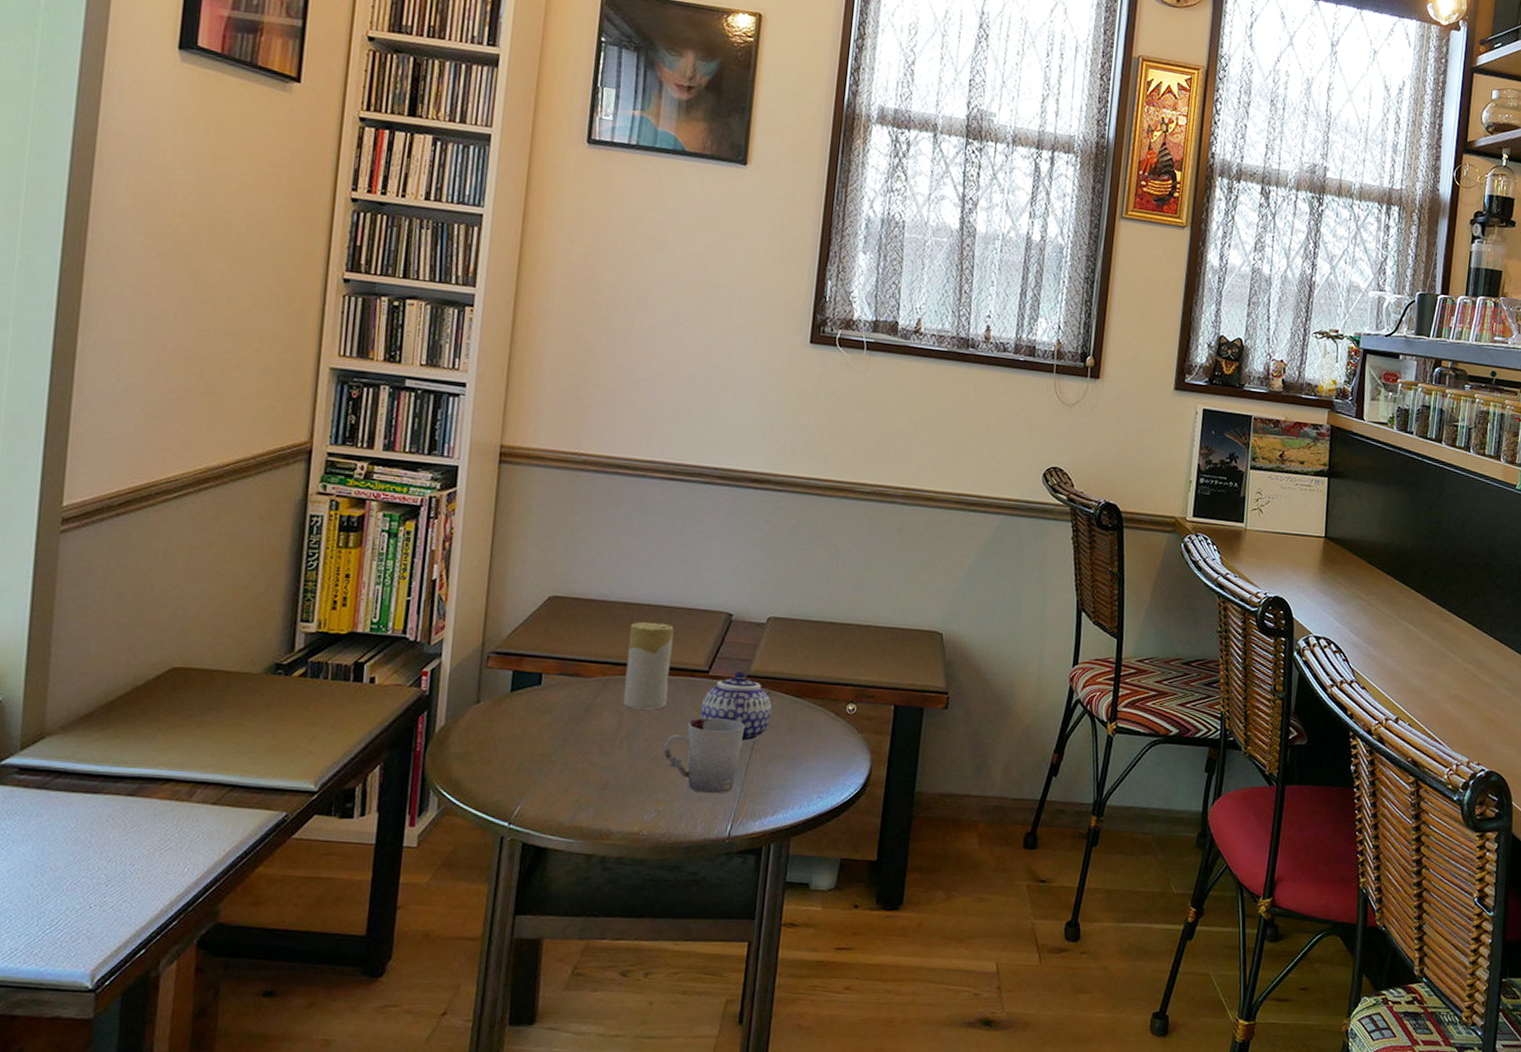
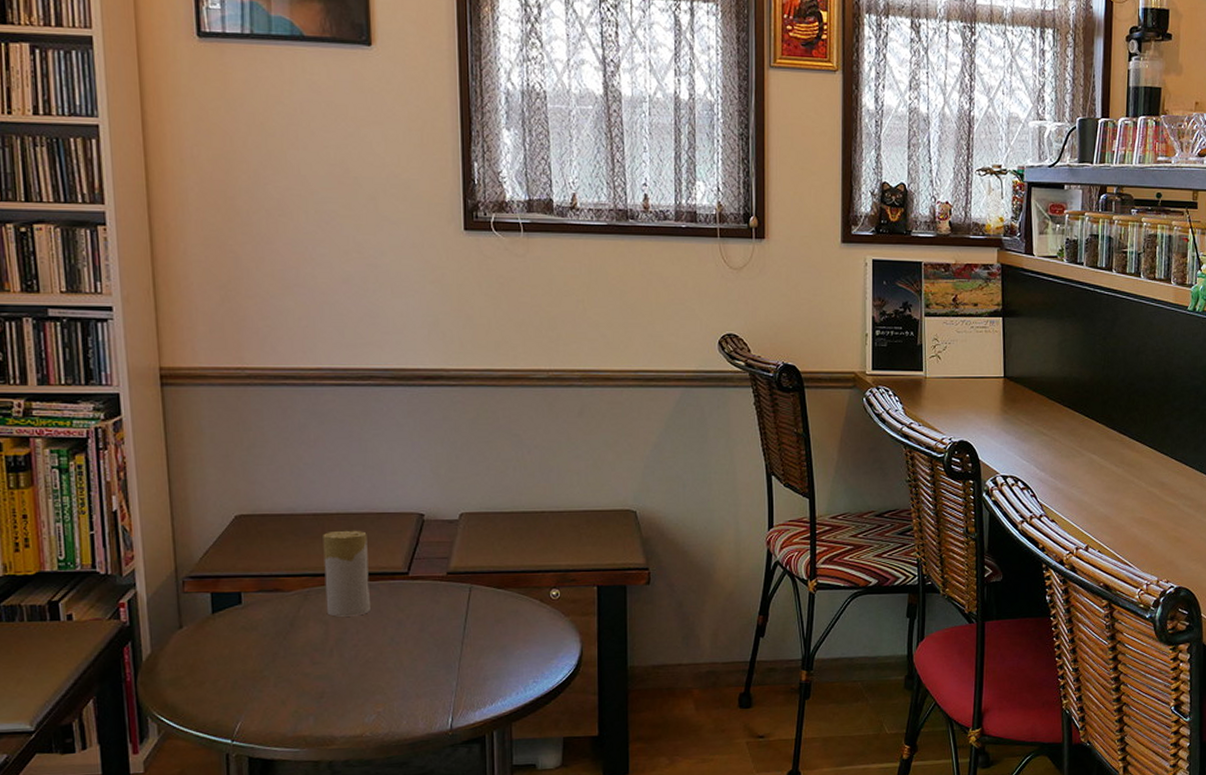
cup: present [664,717,746,794] -> none [375,617,453,691]
teapot: present [700,670,772,743] -> none [405,568,476,639]

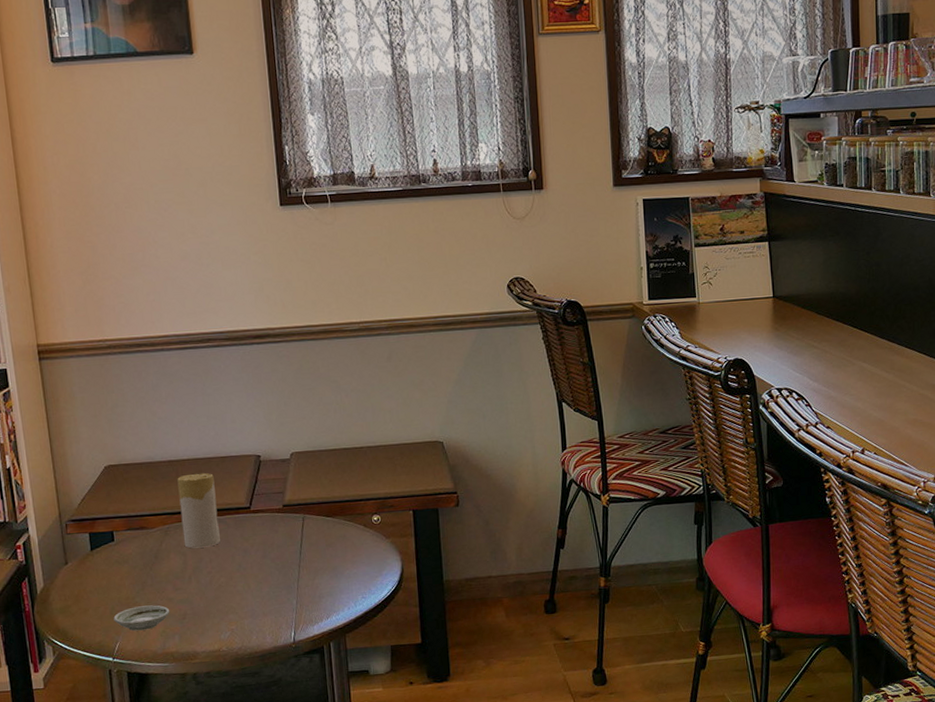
saucer: none [235,680,305,710] -> present [113,605,170,631]

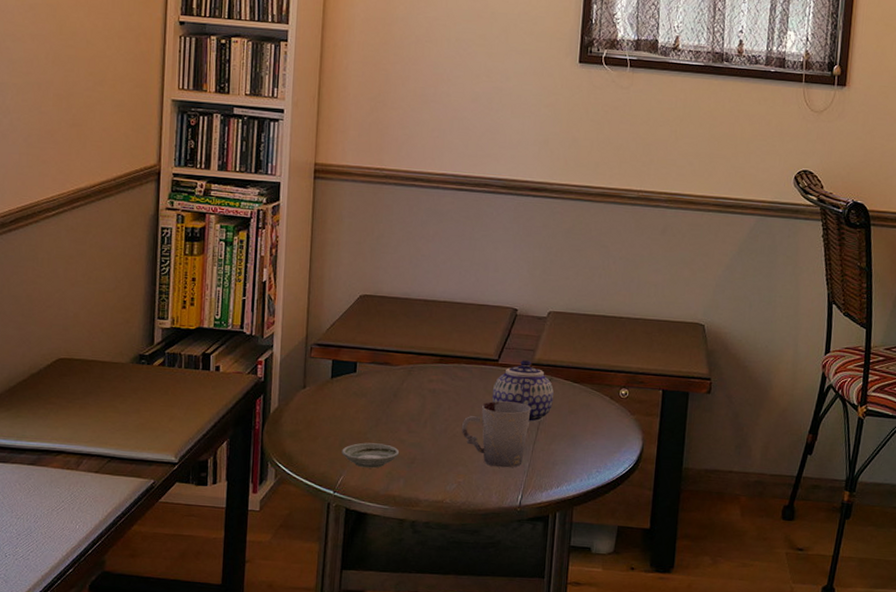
candle: present [177,472,220,549] -> none [425,316,467,394]
cup: none [226,544,290,610] -> present [462,401,532,468]
teapot: none [249,502,310,563] -> present [491,359,554,424]

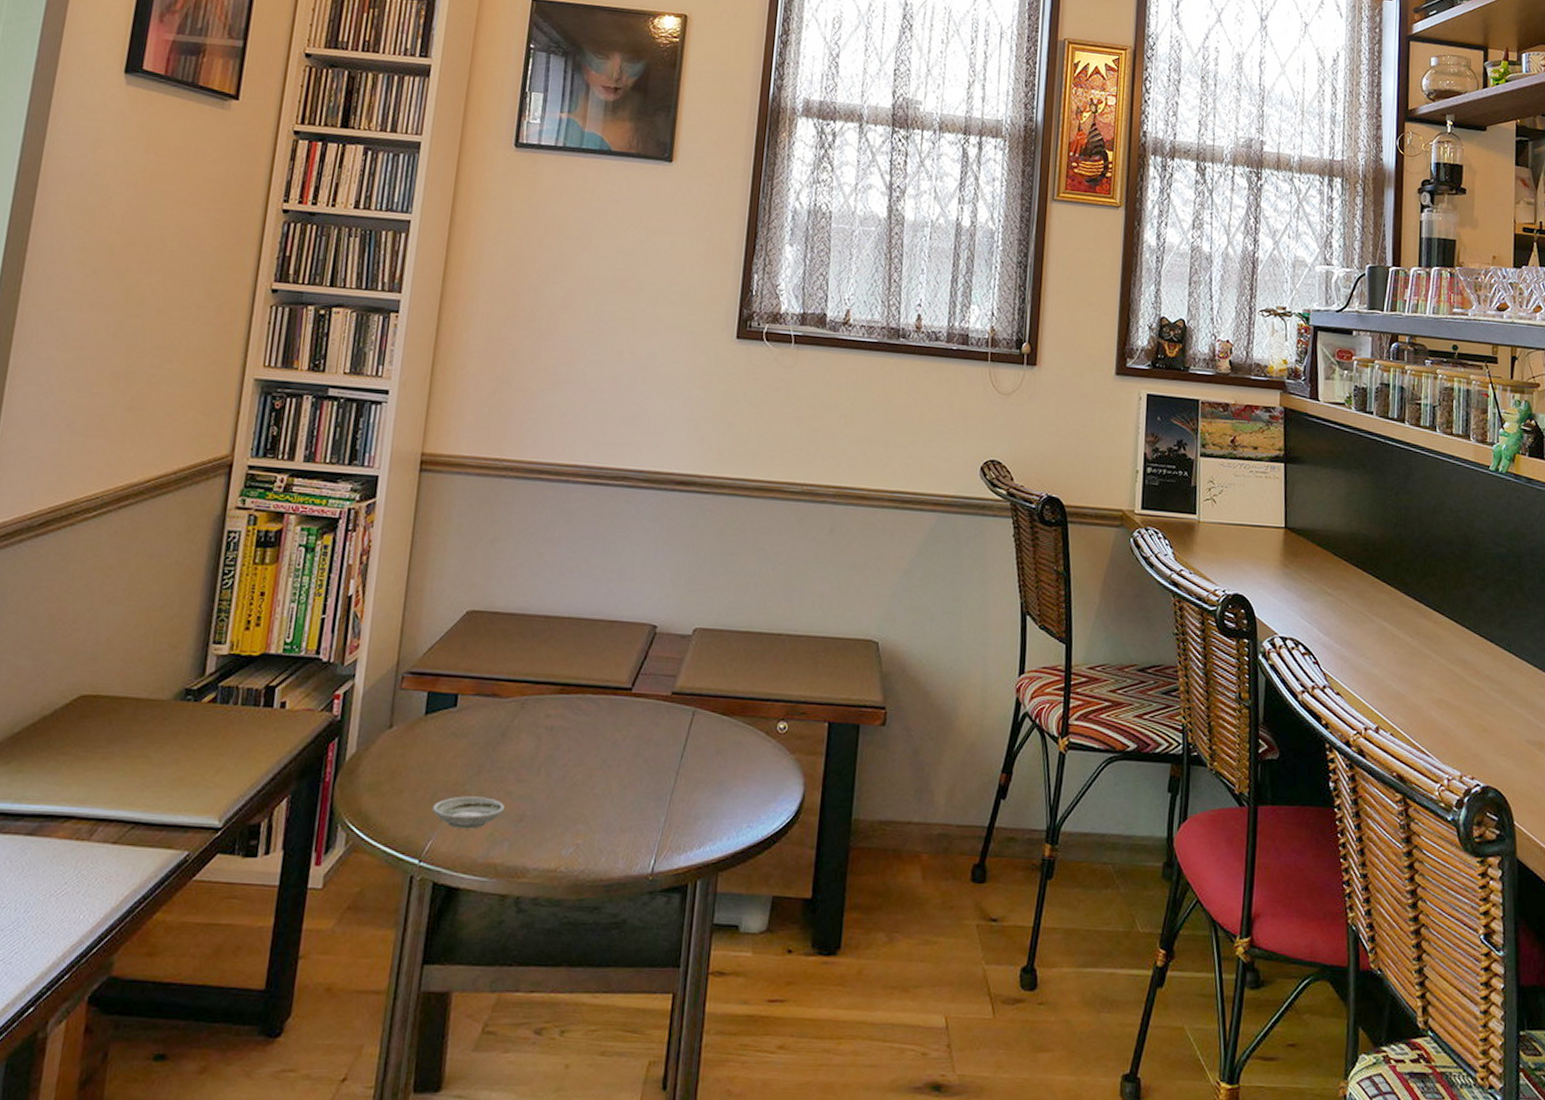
cup: present [462,401,532,468] -> none [584,739,670,825]
teapot: present [491,359,554,424] -> none [622,687,698,768]

